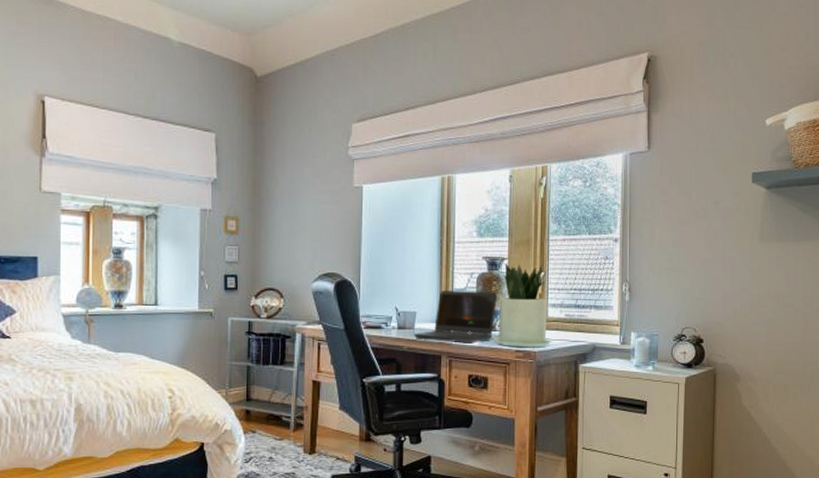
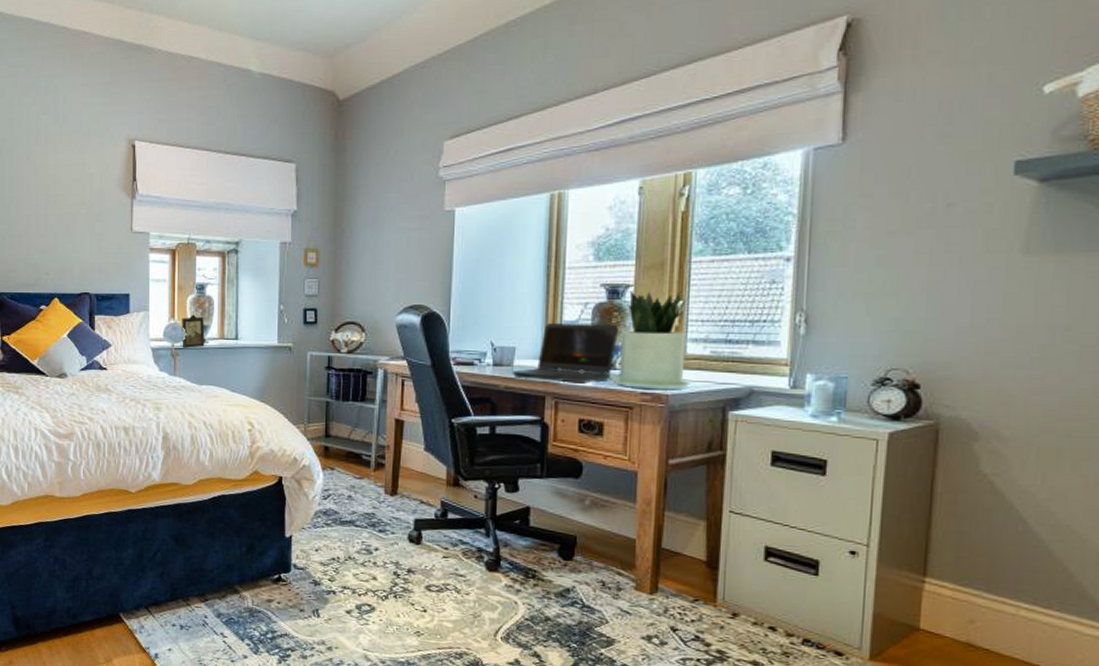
photo frame: none [95,279,122,314] -> present [180,314,205,348]

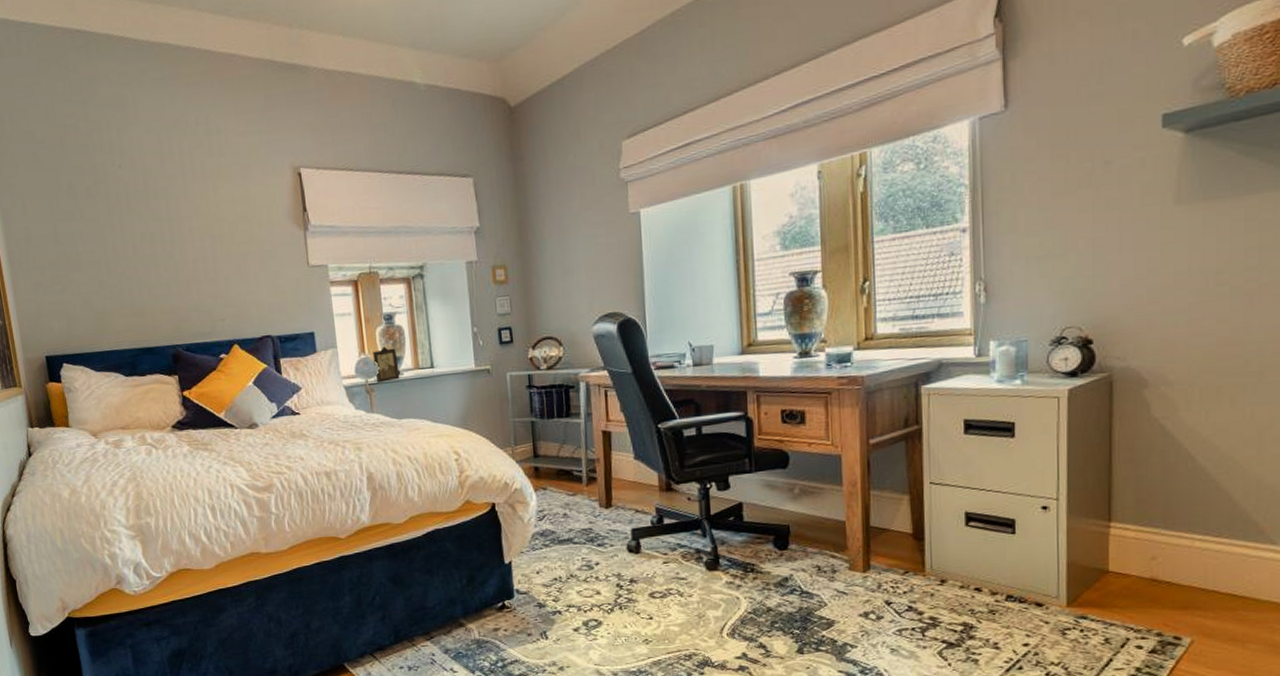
laptop computer: present [512,323,620,384] -> none [712,311,812,376]
planter: present [613,291,690,390] -> none [810,272,883,374]

